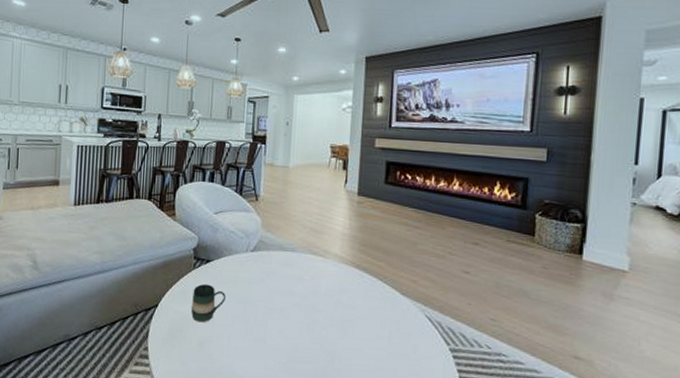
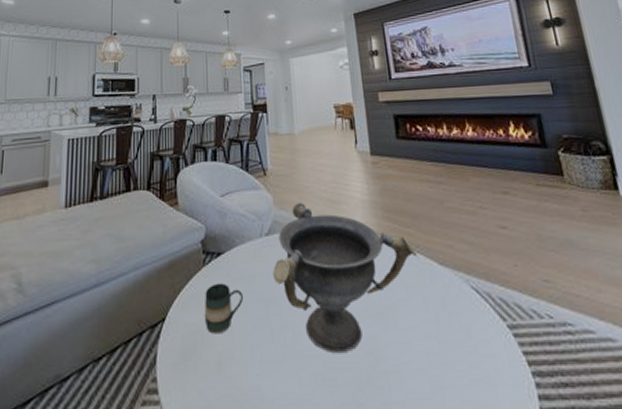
decorative bowl: none [253,227,383,351] -> present [272,201,417,354]

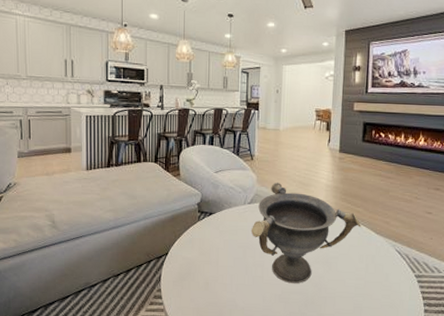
mug: present [204,283,243,334] -> none [197,233,227,266]

